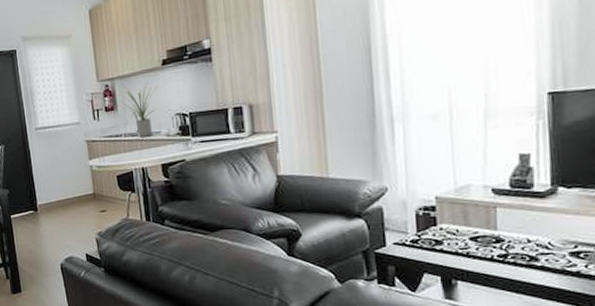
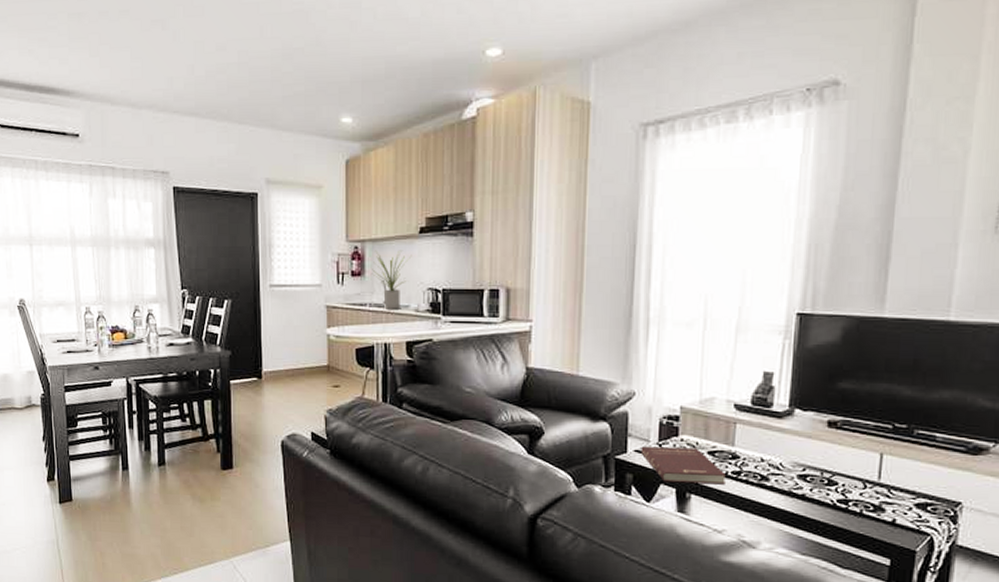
book: none [400,235,492,271] -> present [641,446,726,485]

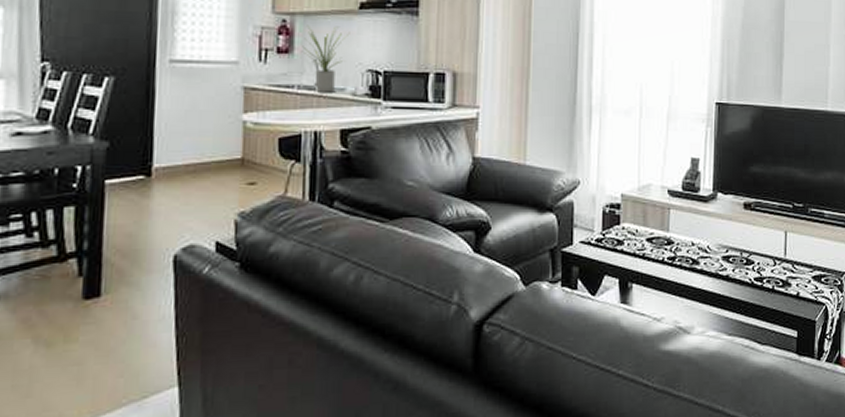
book: present [641,446,726,485] -> none [586,236,662,273]

